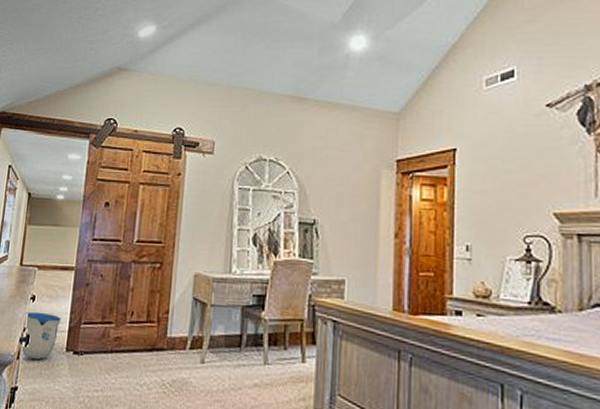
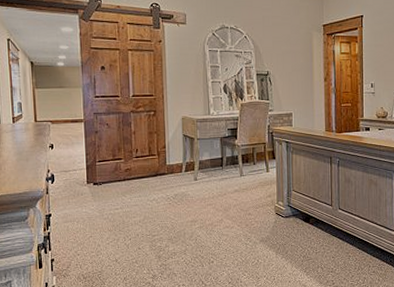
sun visor: present [20,311,61,360] -> none [47,156,79,193]

